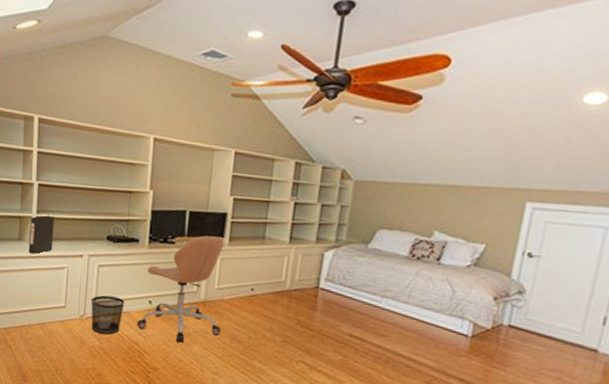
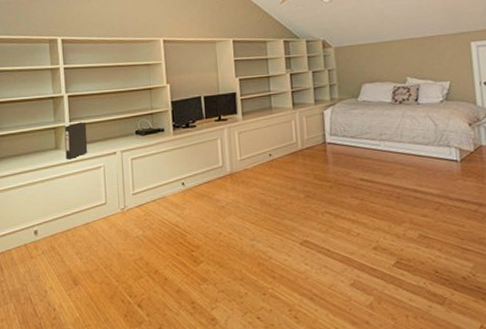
waste bin: present [91,295,125,335] -> none [130,185,161,223]
office chair: present [137,235,224,343] -> none [174,114,251,216]

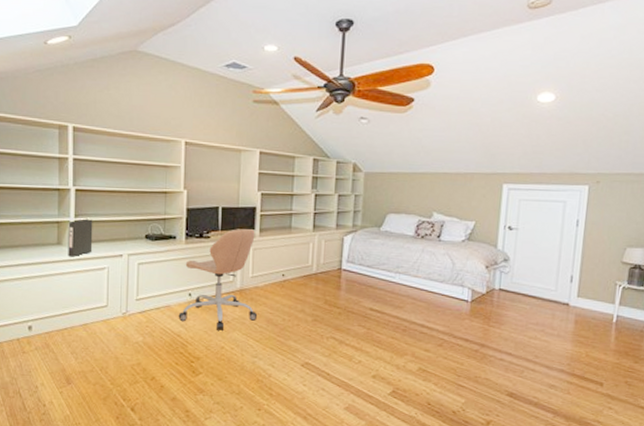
office chair: none [174,114,251,216] -> present [178,229,258,331]

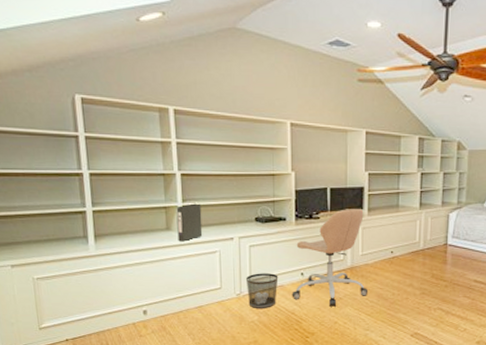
waste bin: none [133,292,166,329] -> present [246,273,279,308]

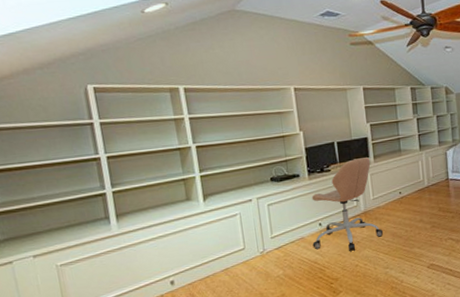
binder: present [176,203,203,242] -> none [194,171,222,210]
waste bin: present [246,273,279,308] -> none [268,227,299,263]

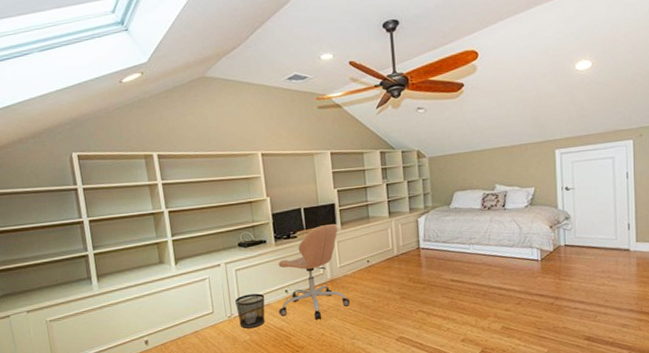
waste bin: none [268,227,299,263] -> present [235,293,265,329]

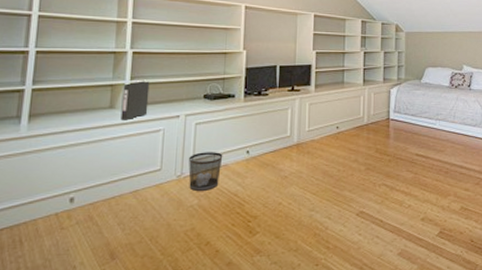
binder: none [166,236,192,273] -> present [120,81,150,121]
office chair: present [278,224,351,320] -> none [235,85,314,186]

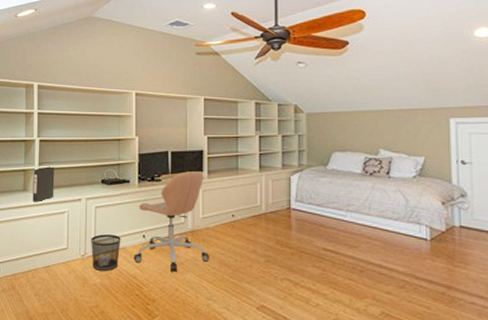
office chair: none [235,85,314,186] -> present [133,171,210,272]

